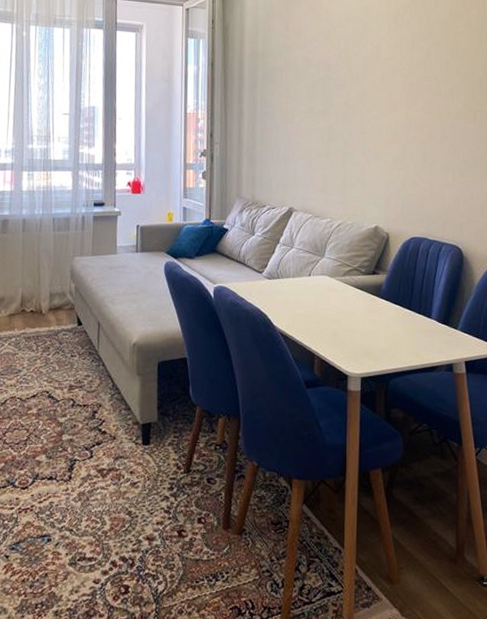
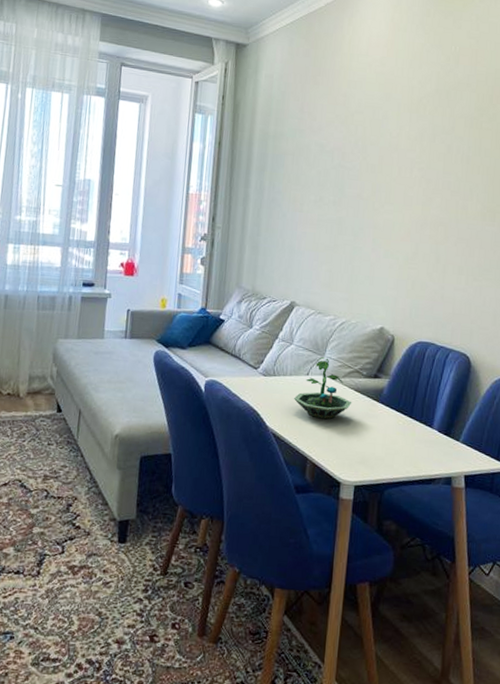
terrarium: none [297,258,354,317] -> present [293,357,352,420]

